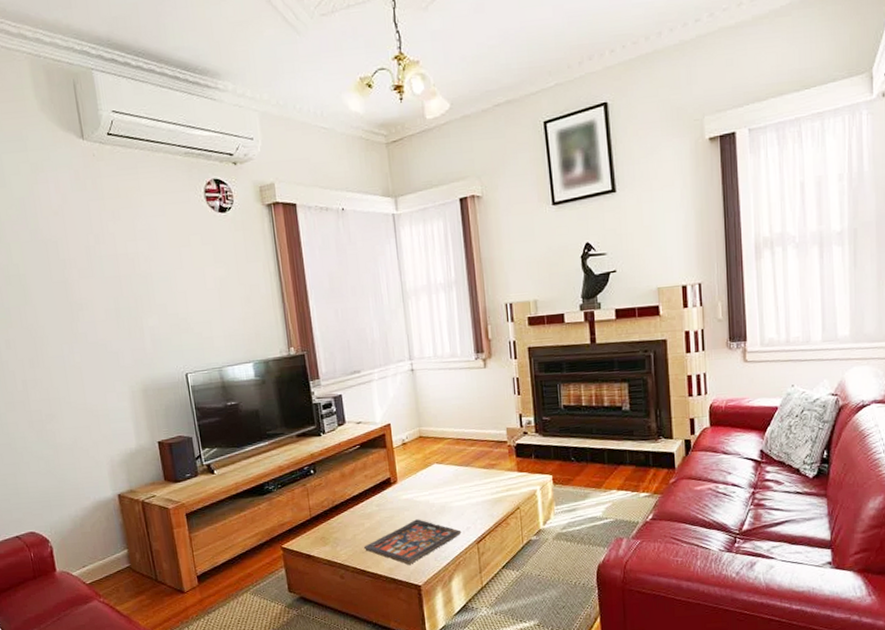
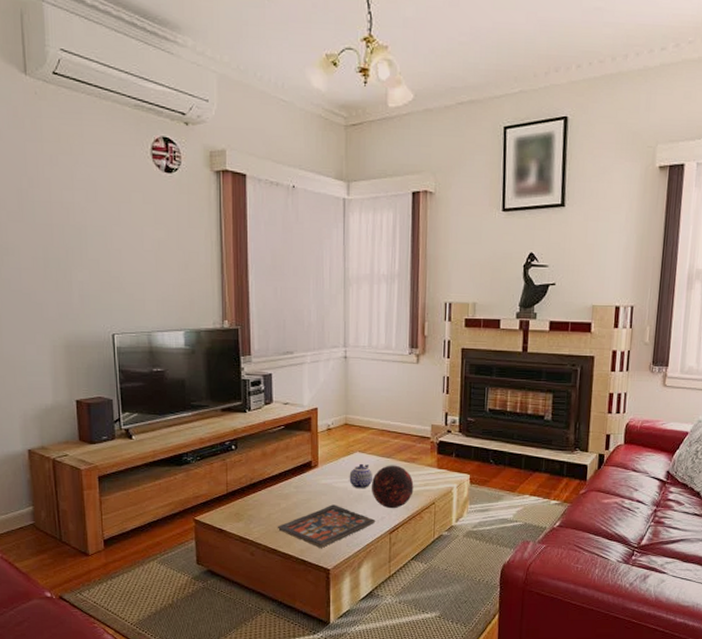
teapot: none [429,474,454,501] -> present [349,463,373,489]
decorative orb: none [452,473,497,518] -> present [371,465,414,509]

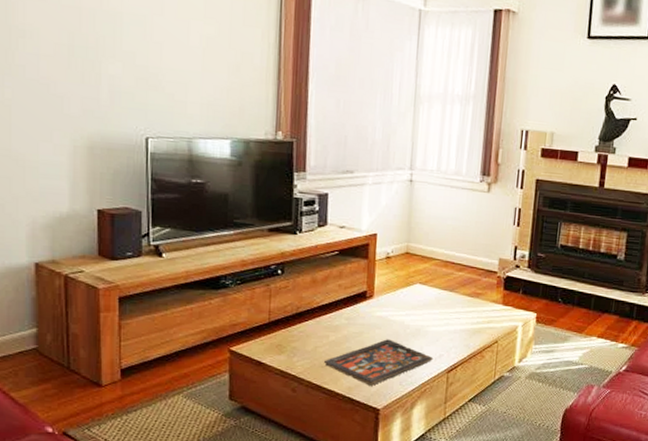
teapot: present [349,463,373,489] -> none [407,296,434,324]
decorative orb: present [371,465,414,509] -> none [430,299,477,346]

